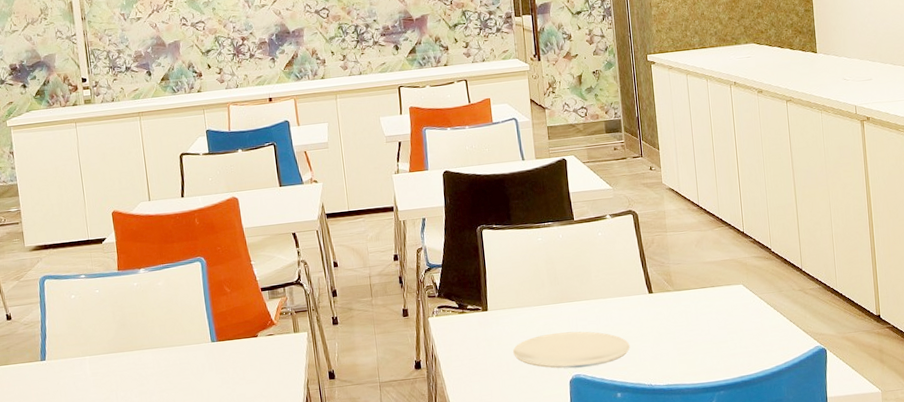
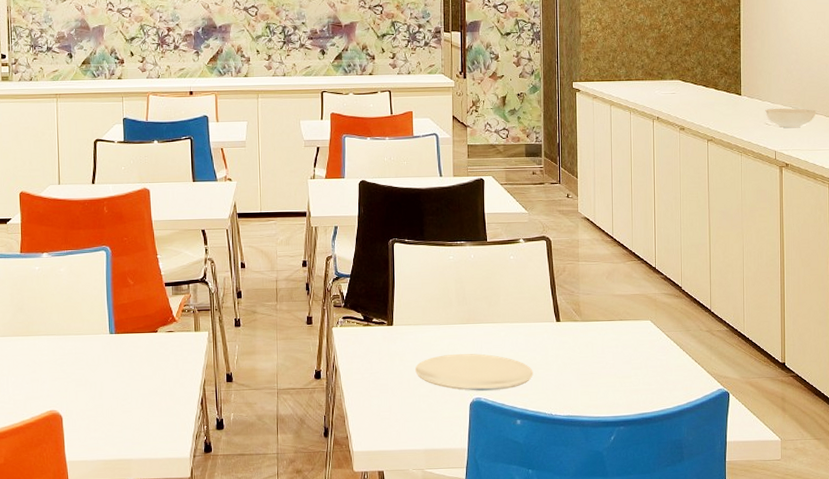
bowl: none [842,60,894,82] -> present [765,108,816,128]

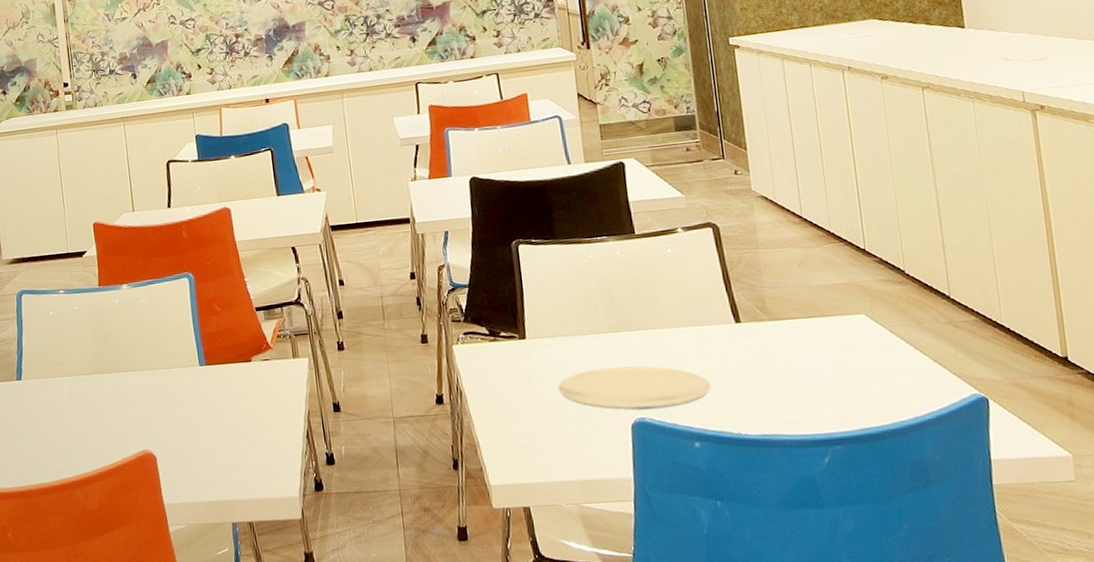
bowl: present [765,108,816,128] -> none [1002,34,1079,62]

